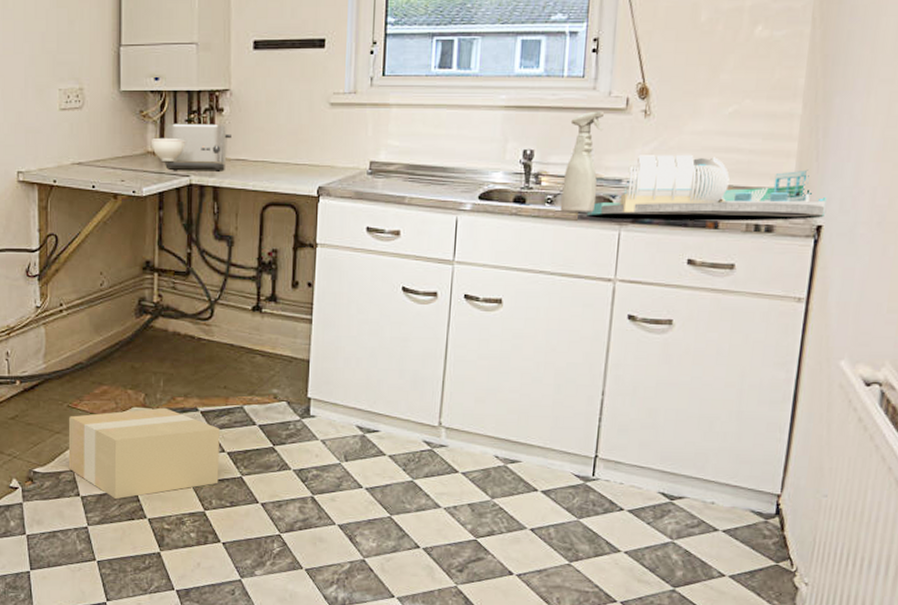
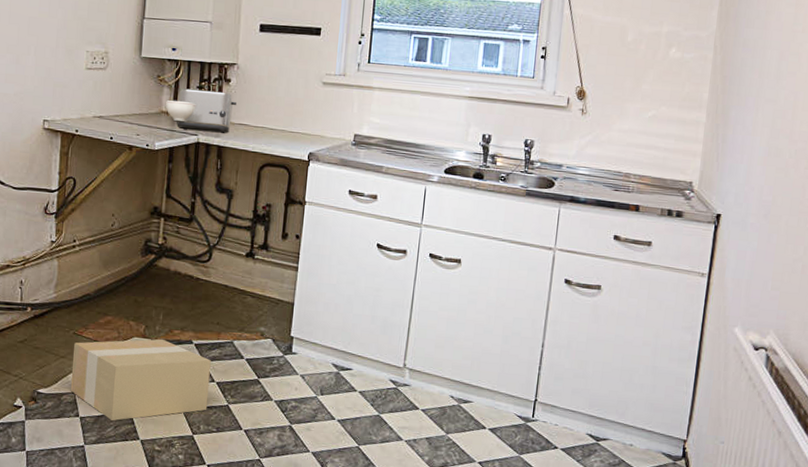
spray bottle: present [560,111,605,214] -> none [511,106,550,191]
architectural model: present [586,155,826,222] -> none [533,146,724,209]

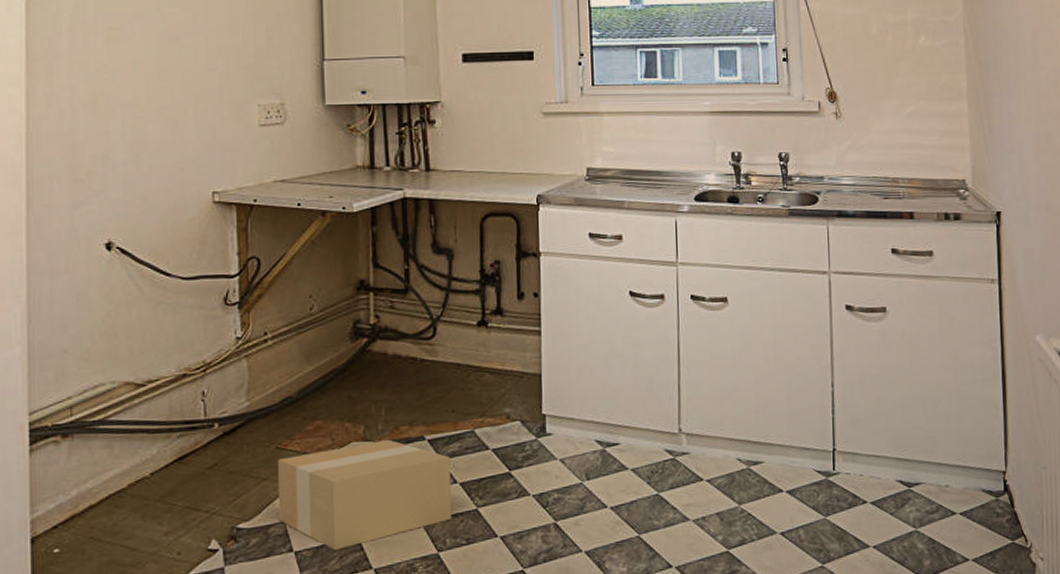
bowl: present [165,100,196,123] -> none [360,151,398,177]
toaster: present [176,88,236,134] -> none [375,135,445,185]

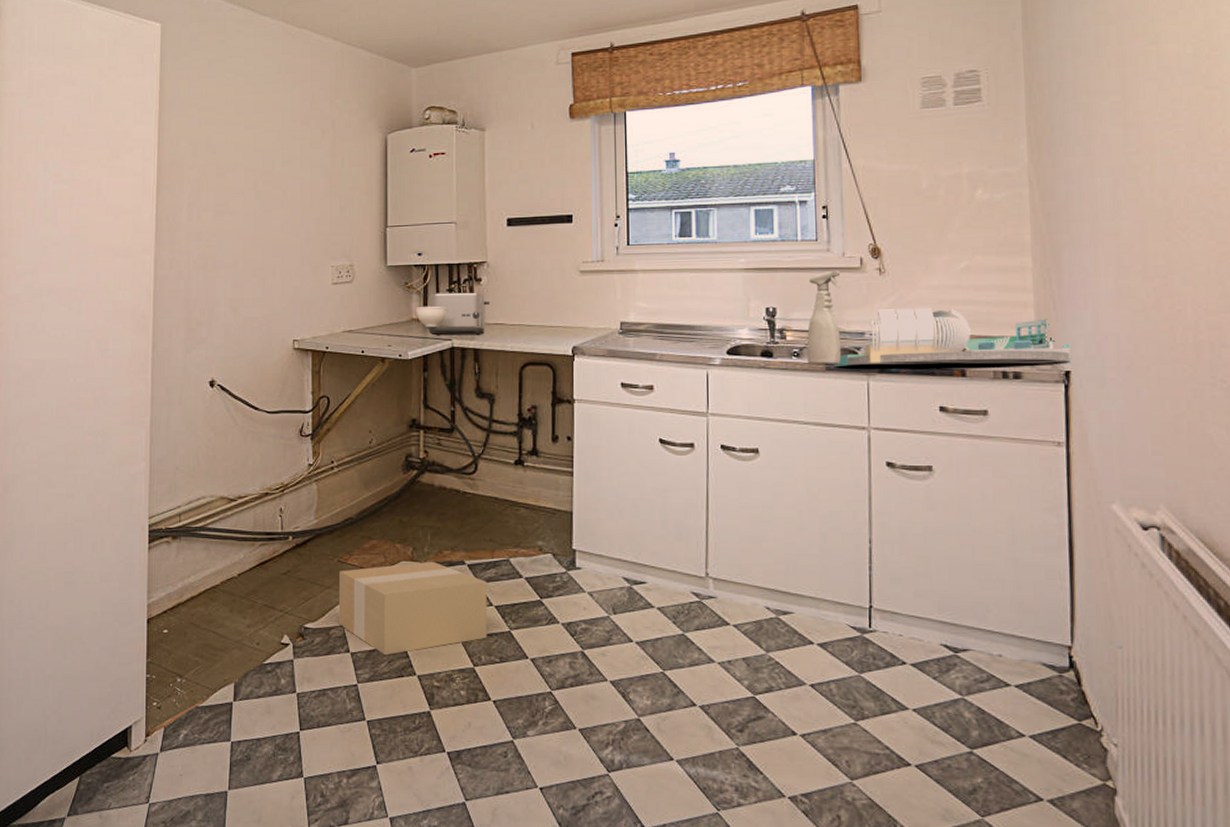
bowl: none [360,151,398,177] -> present [415,306,448,328]
toaster: none [375,135,445,185] -> present [427,292,489,336]
spray bottle: none [771,114,803,211] -> present [806,270,842,365]
architectural model: none [796,152,1001,215] -> present [834,308,1071,371]

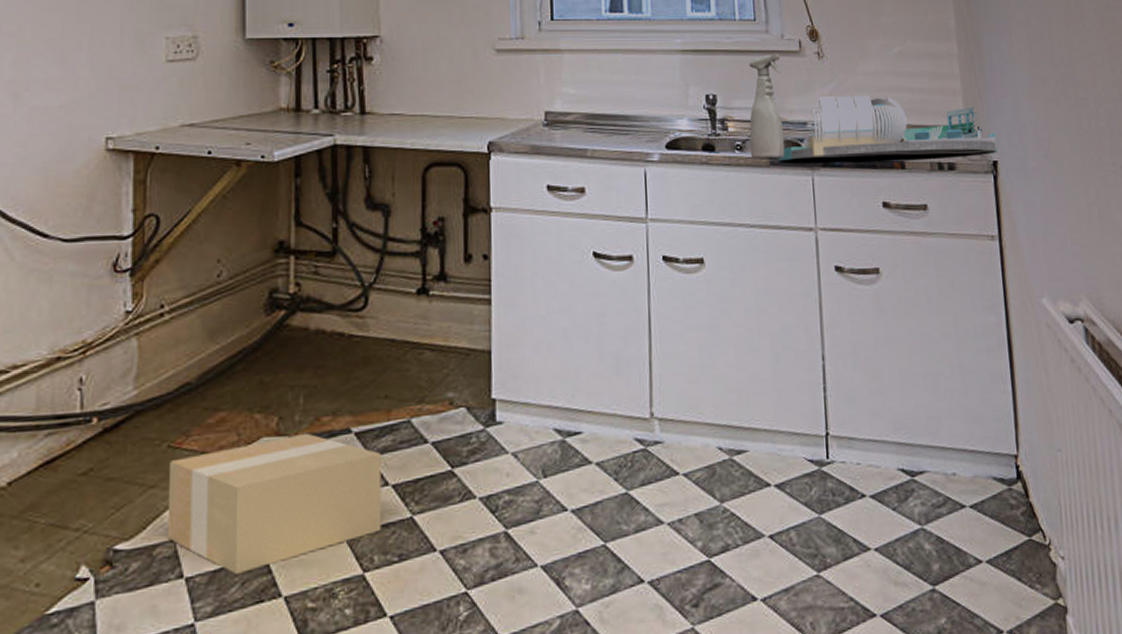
bowl: present [415,306,448,328] -> none [284,91,328,121]
toaster: present [427,292,489,336] -> none [301,74,383,130]

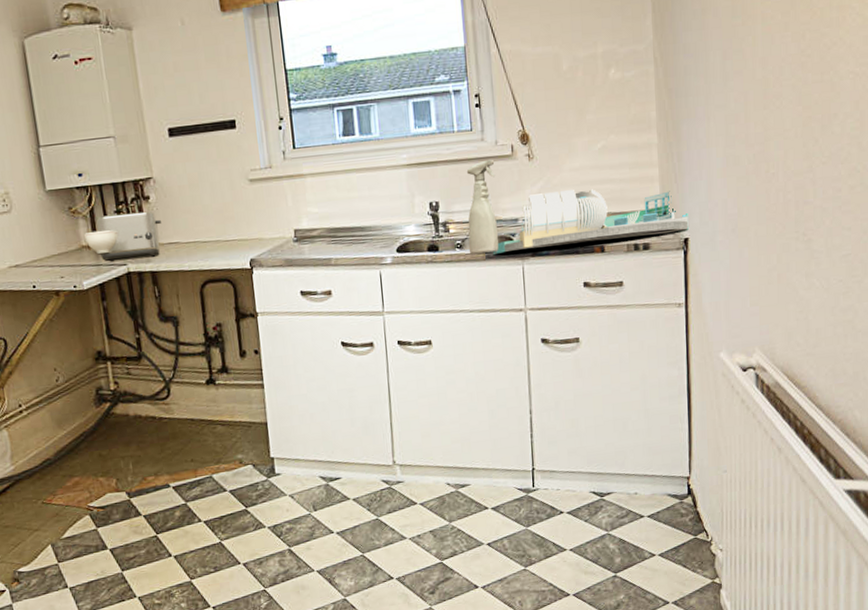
cardboard box: present [167,432,382,574] -> none [45,488,200,584]
bowl: none [284,91,328,121] -> present [83,230,119,255]
toaster: none [301,74,383,130] -> present [96,211,161,262]

